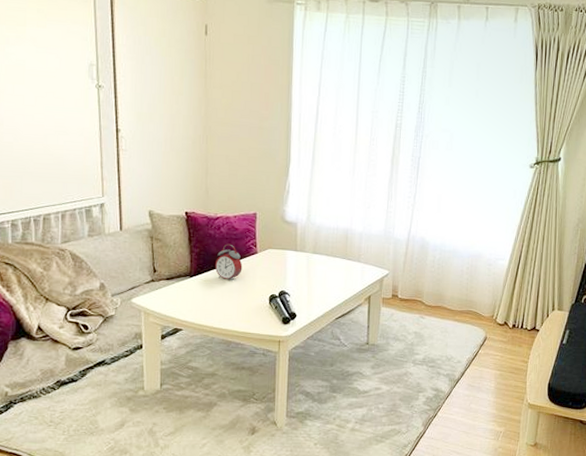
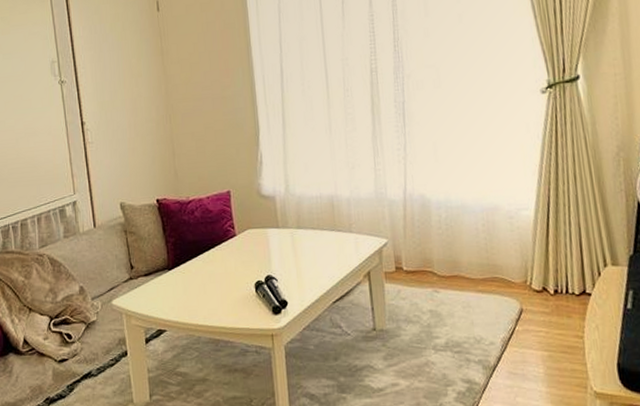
alarm clock: present [214,244,243,280] -> none [192,228,222,270]

